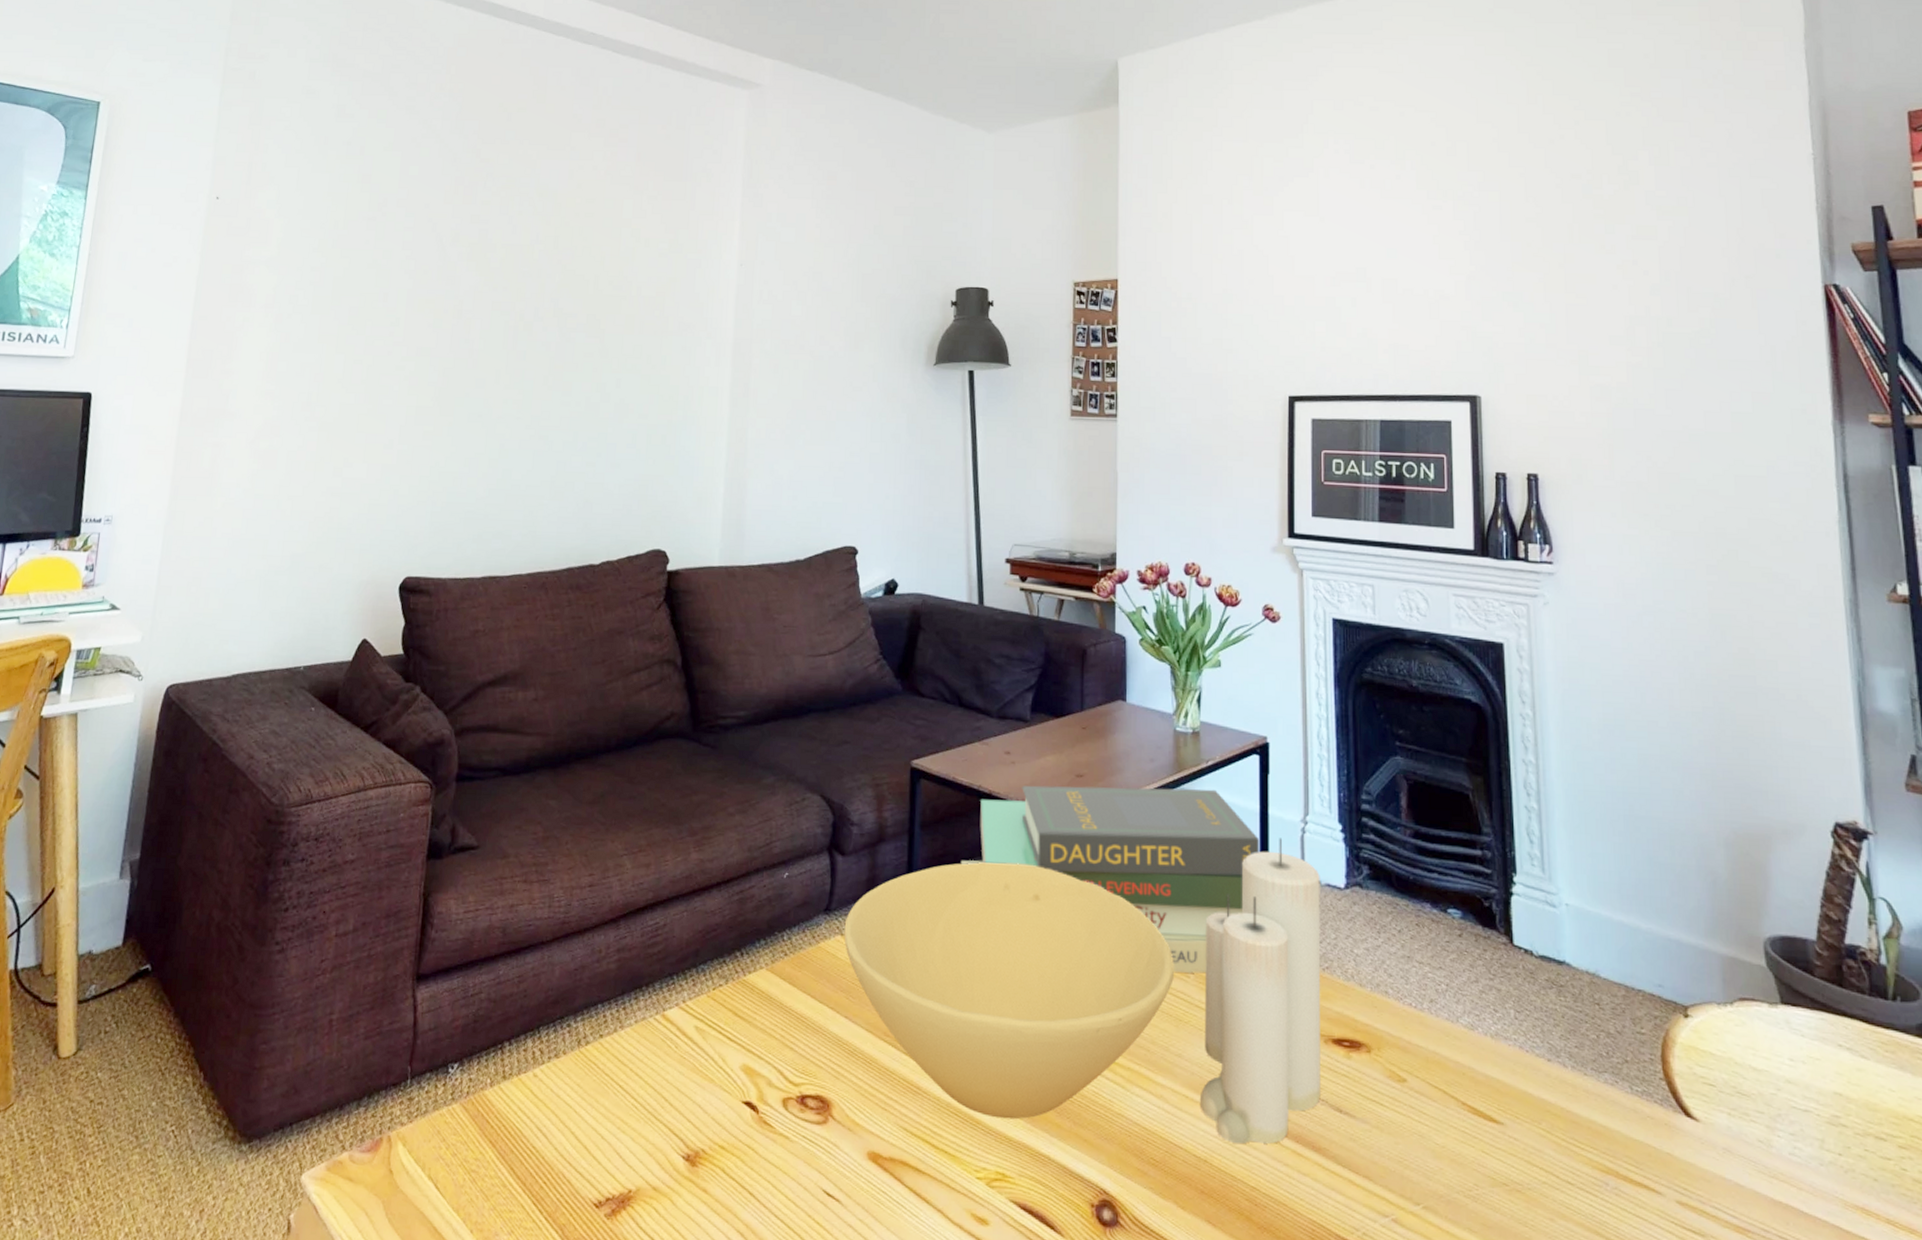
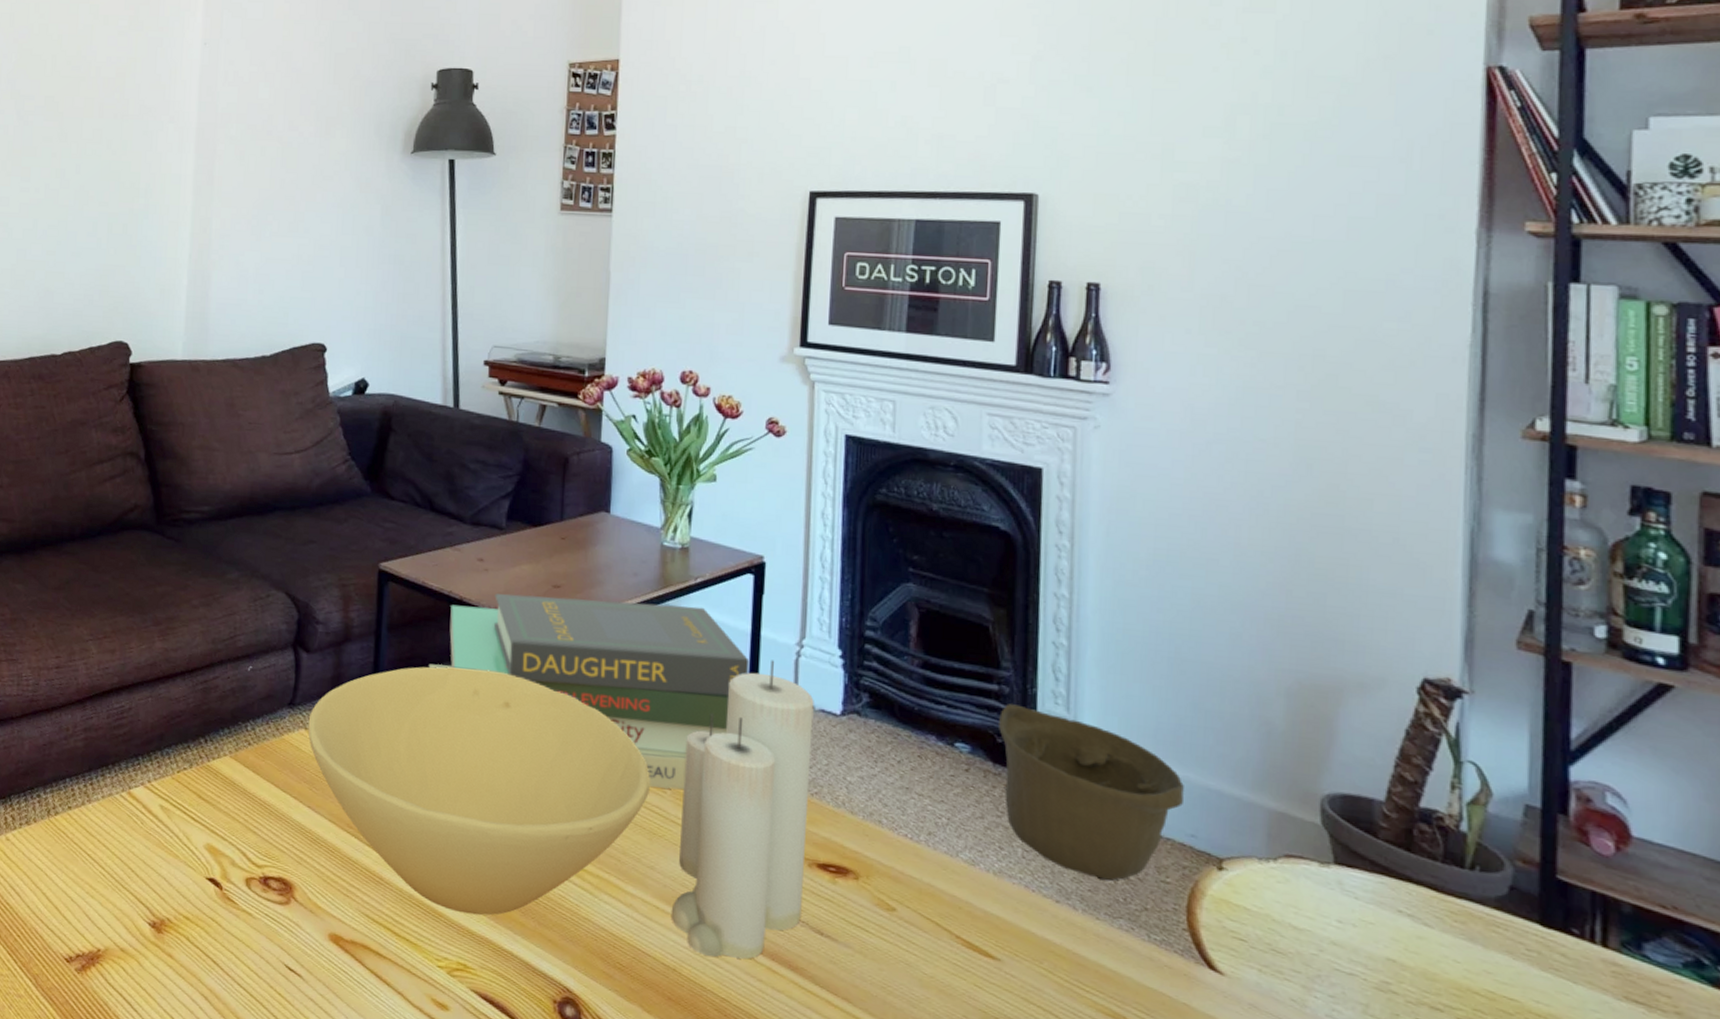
basket: none [1484,868,1649,1035] -> present [999,704,1184,881]

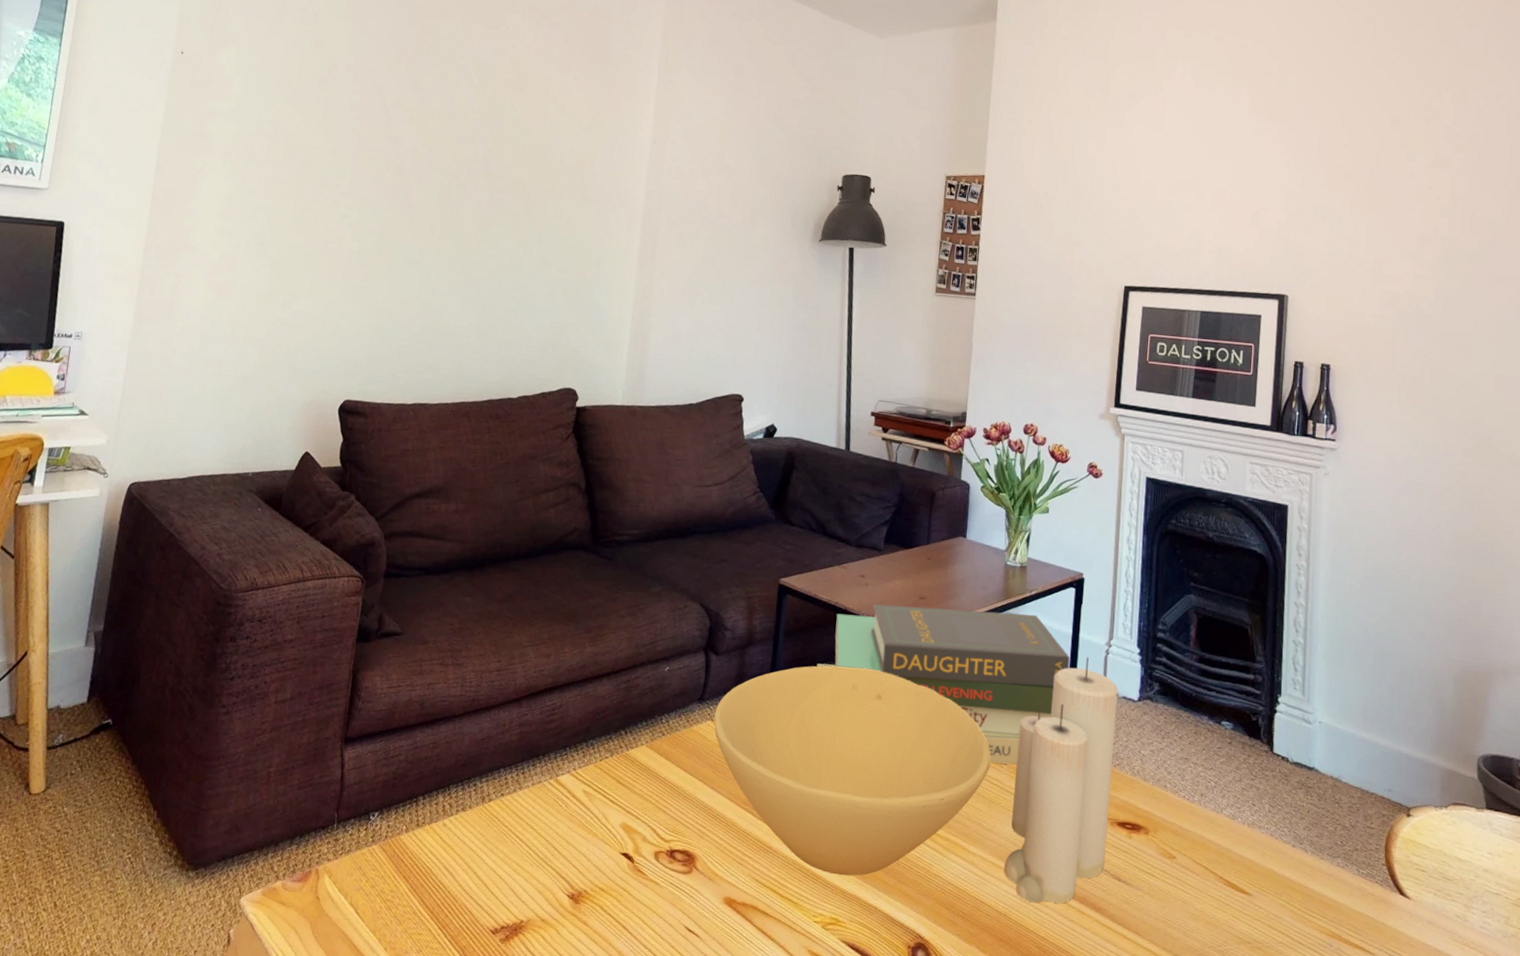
basket: present [999,704,1184,881] -> none [1253,690,1384,828]

